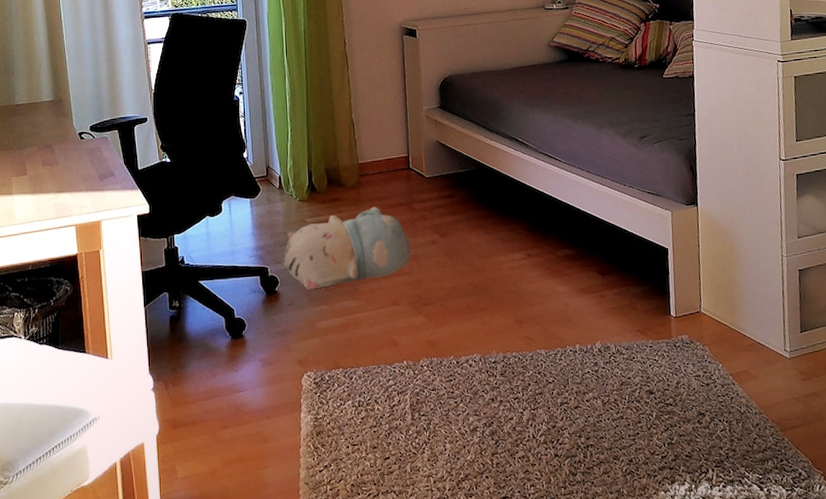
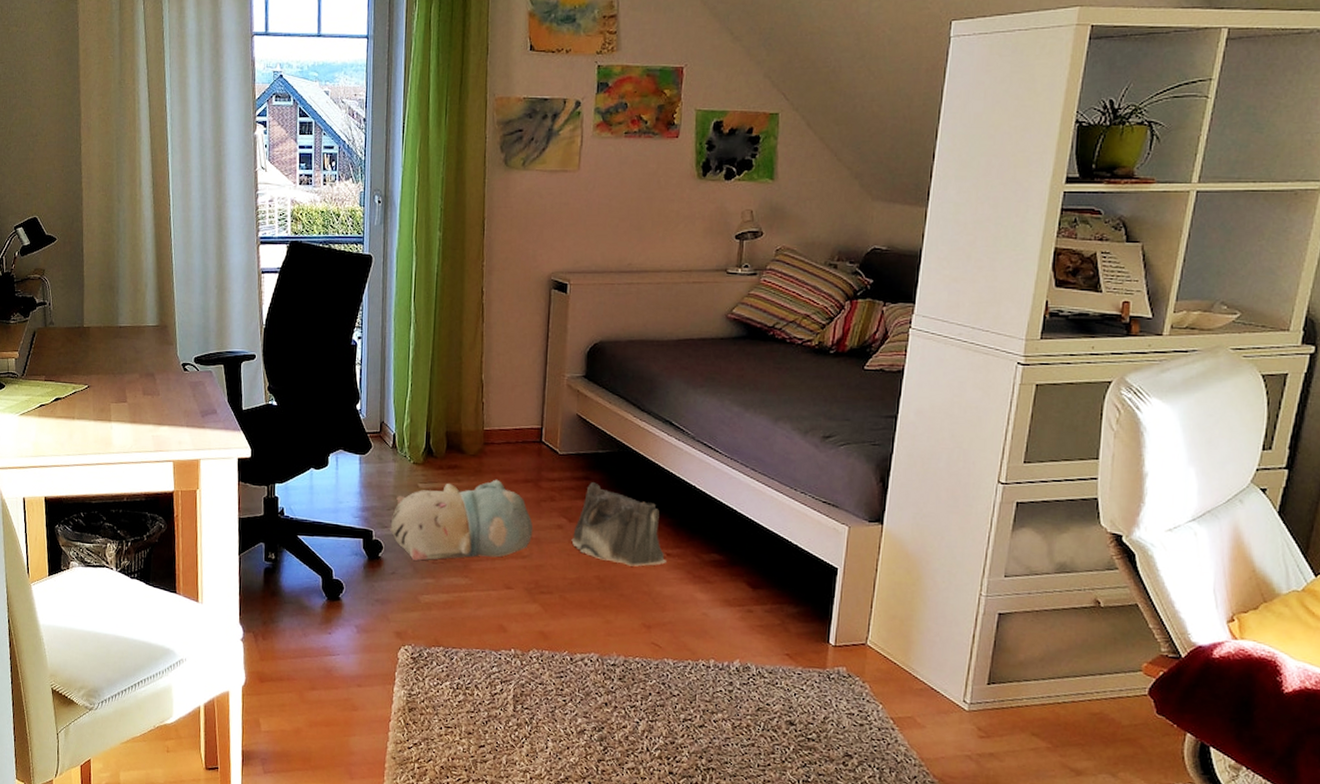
saddlebag: none [445,199,528,270] -> present [571,482,666,567]

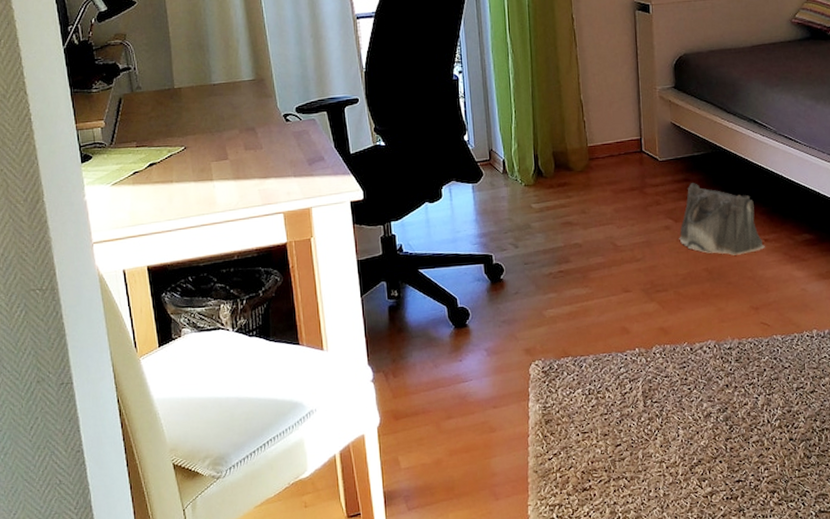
plush toy: present [390,479,534,561] -> none [509,191,644,278]

